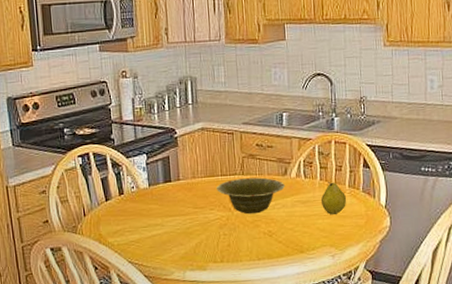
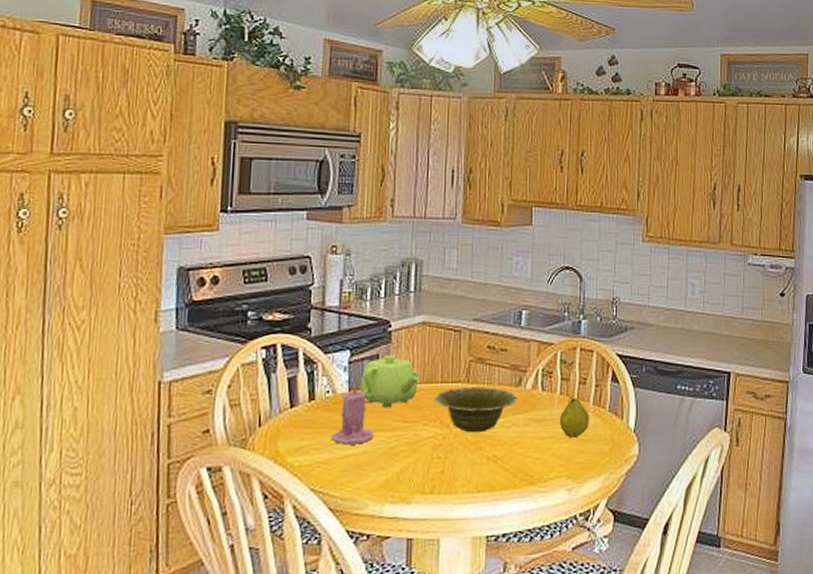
candle: none [139,182,172,228] -> present [331,386,373,445]
teapot: none [156,155,204,198] -> present [359,354,420,408]

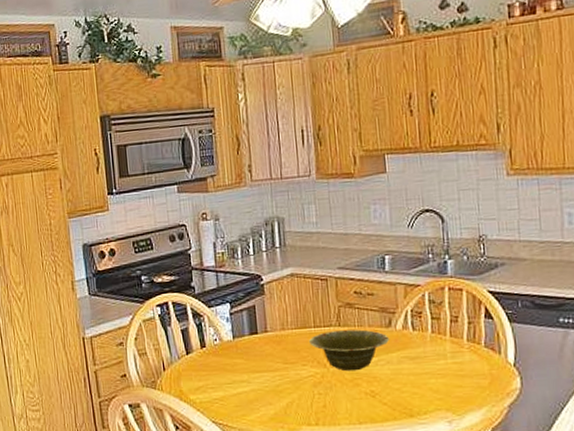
candle: present [331,386,373,445] -> none [223,333,259,384]
teapot: present [359,354,420,408] -> none [241,304,294,352]
fruit: present [559,396,589,438] -> none [433,334,465,373]

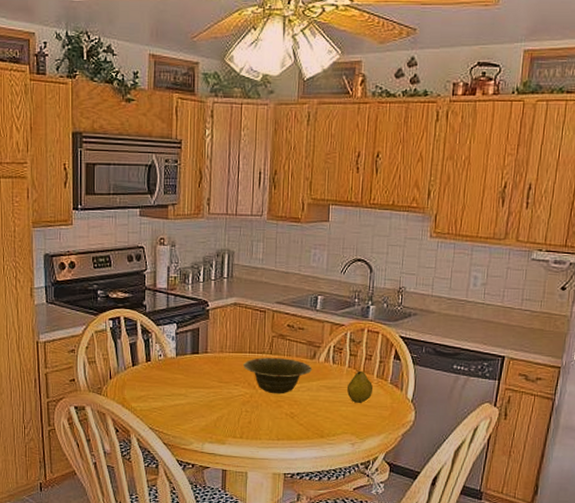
fruit: none [433,334,465,373] -> present [346,369,373,403]

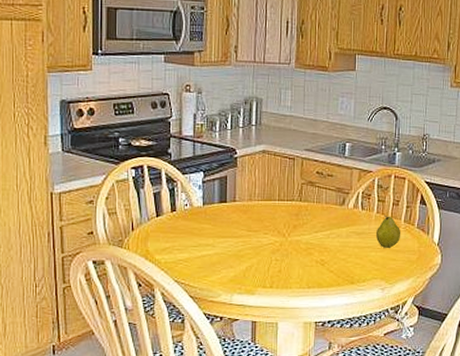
dish: present [243,357,313,394] -> none [273,204,342,242]

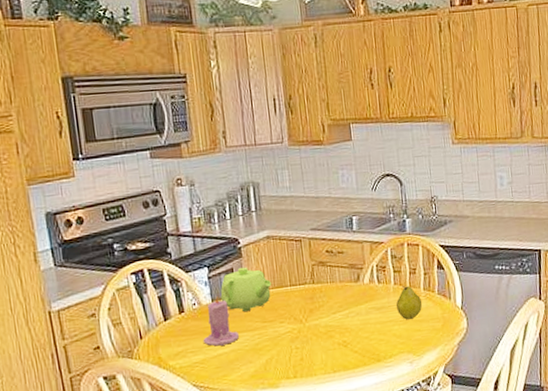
candle: none [189,201,224,247] -> present [203,296,239,346]
teapot: none [212,176,261,219] -> present [220,267,271,313]

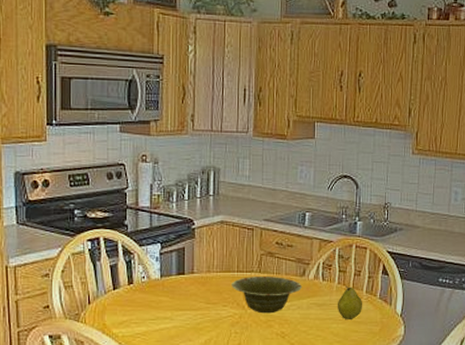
candle: present [203,296,239,346] -> none [147,273,182,321]
teapot: present [220,267,271,313] -> none [169,248,219,292]
dish: none [286,285,359,325] -> present [232,275,303,314]

